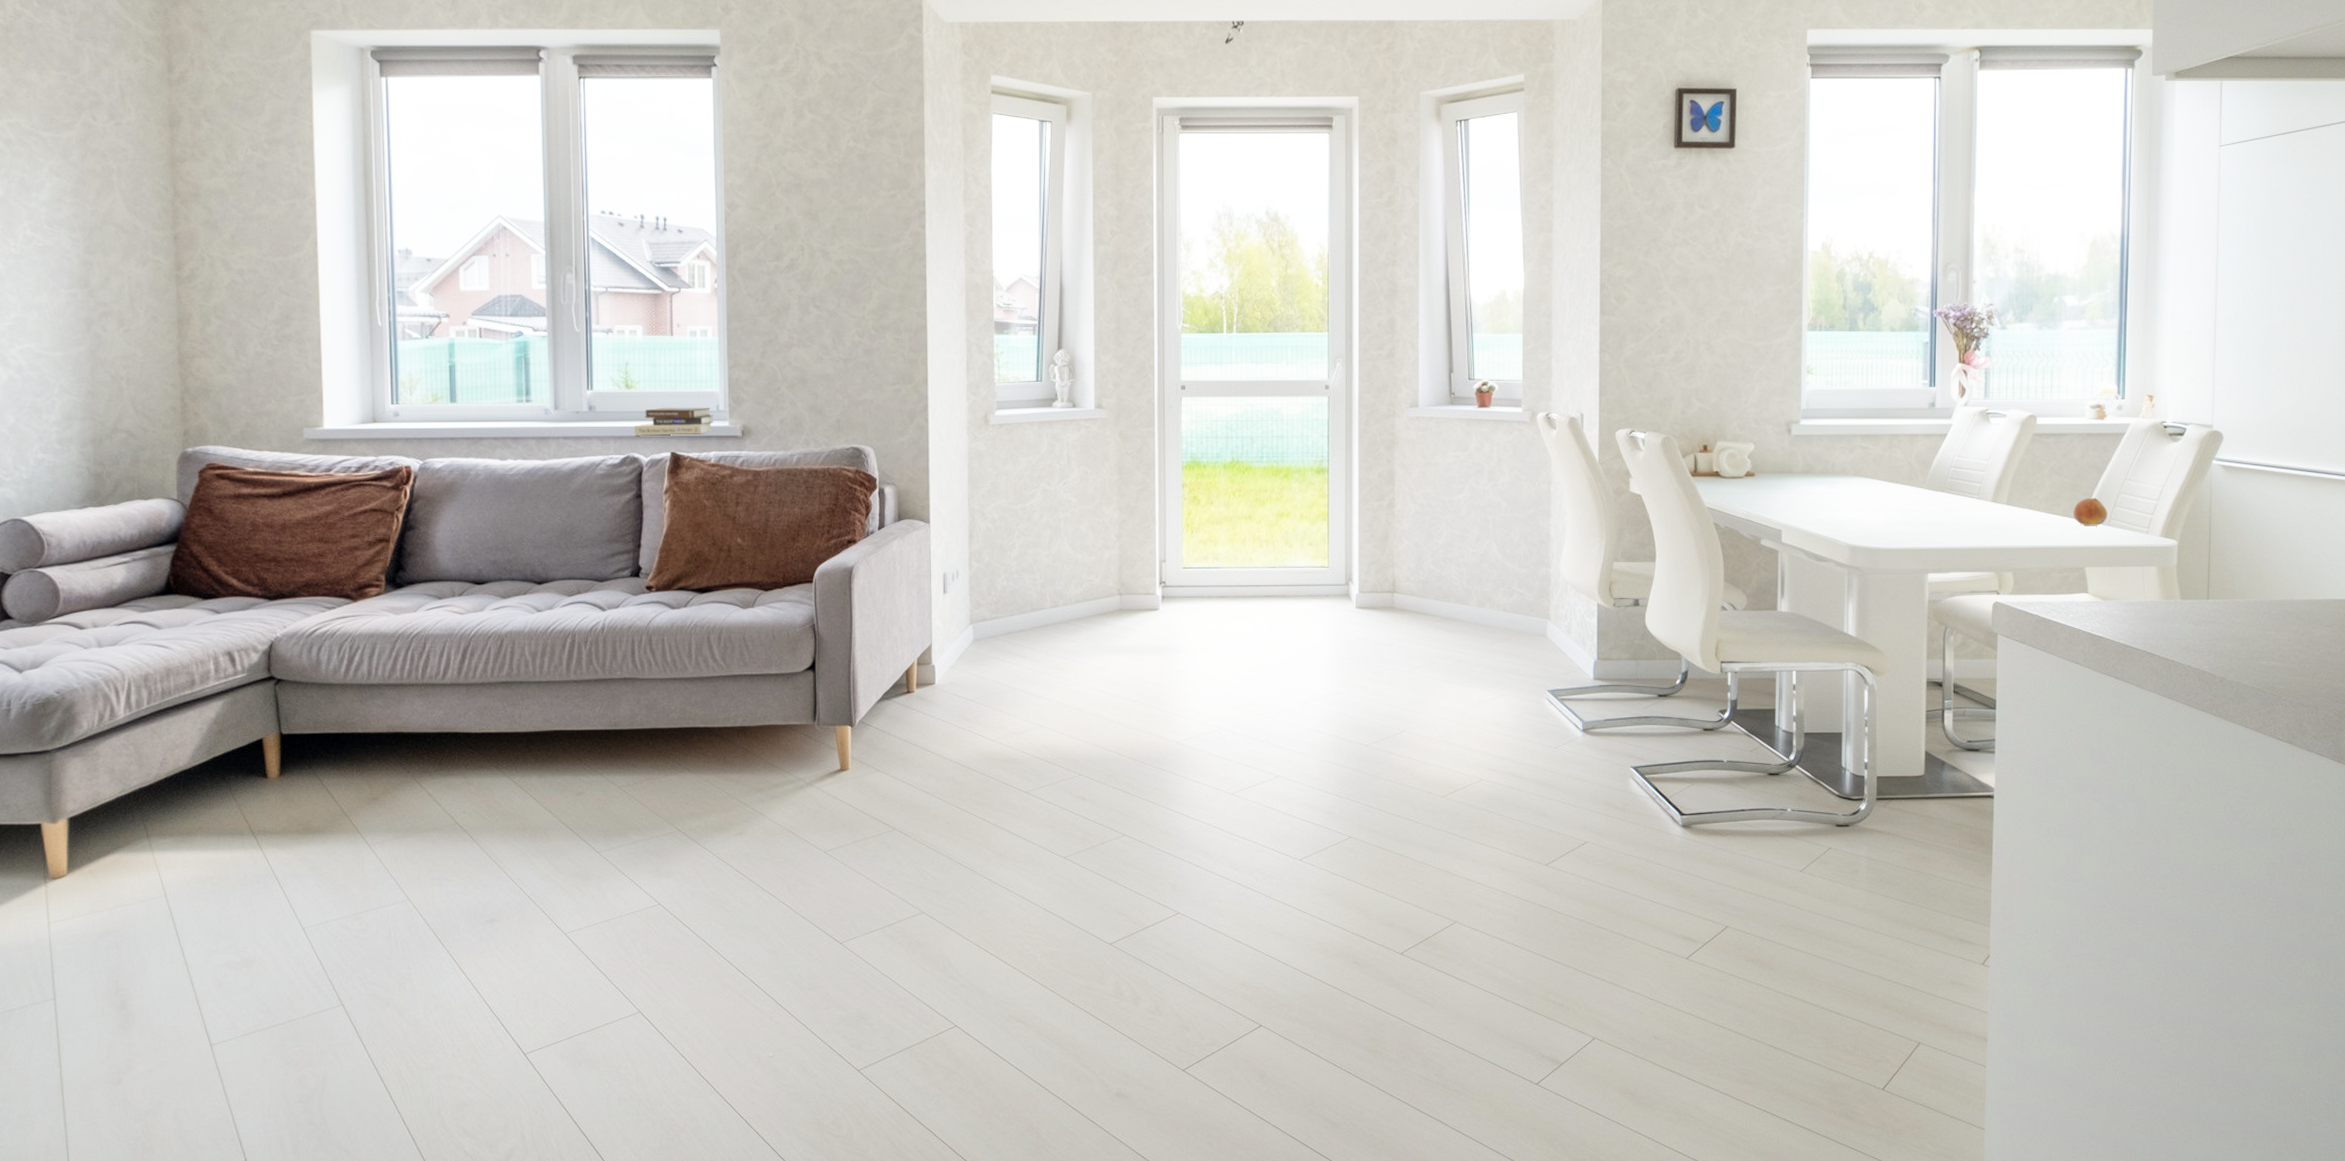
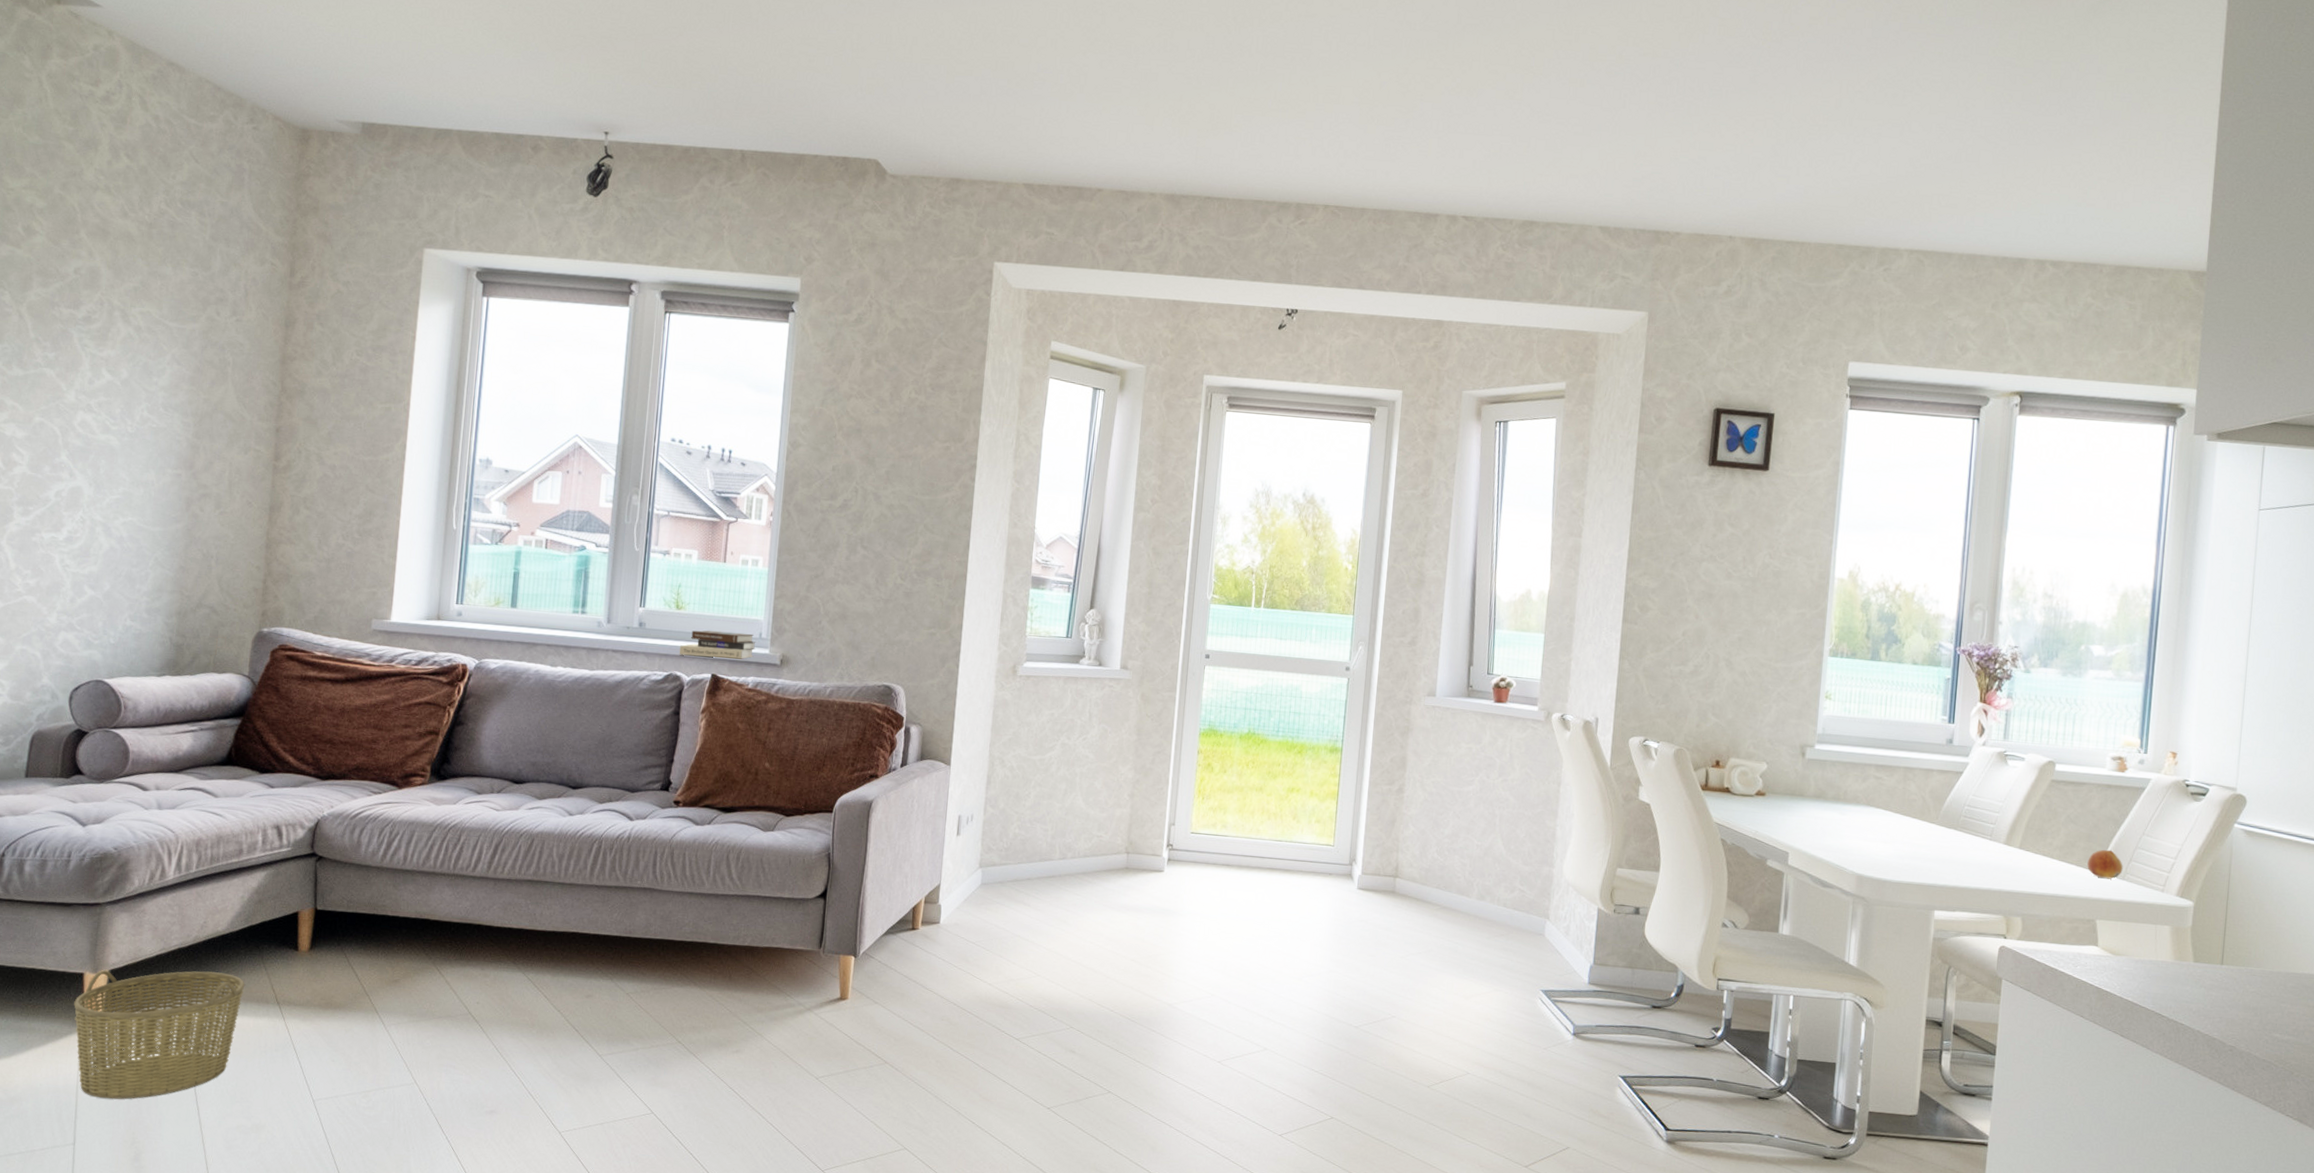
basket: none [35,809,216,948] -> present [74,970,245,1099]

